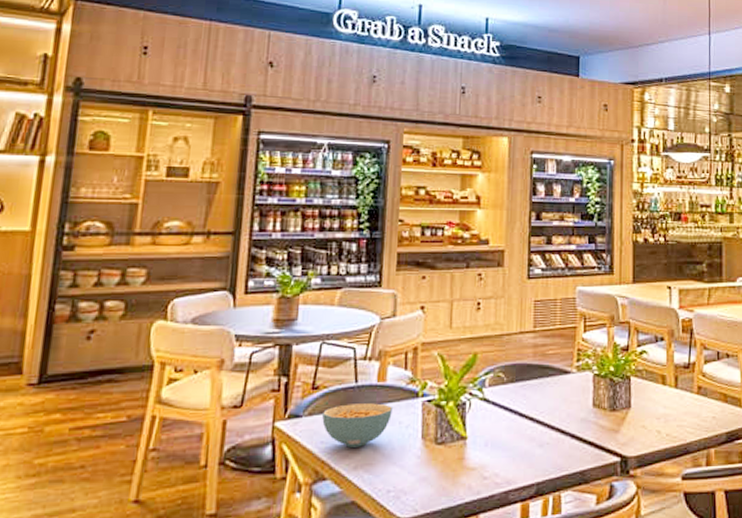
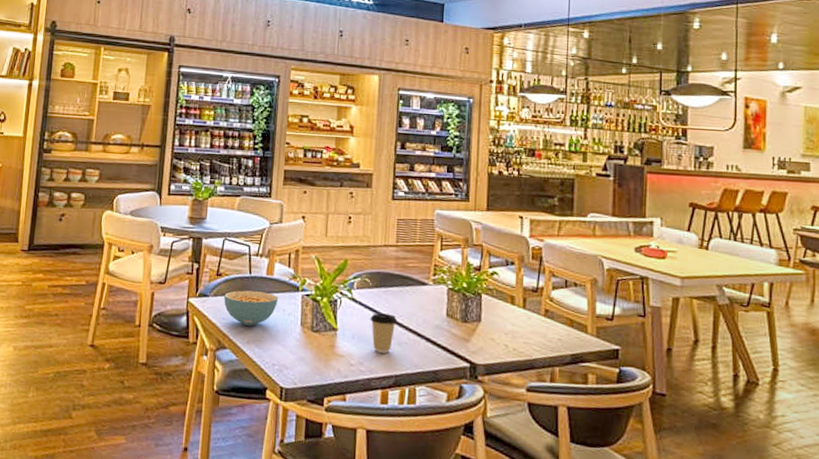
coffee cup: none [505,412,538,459] -> present [370,313,398,354]

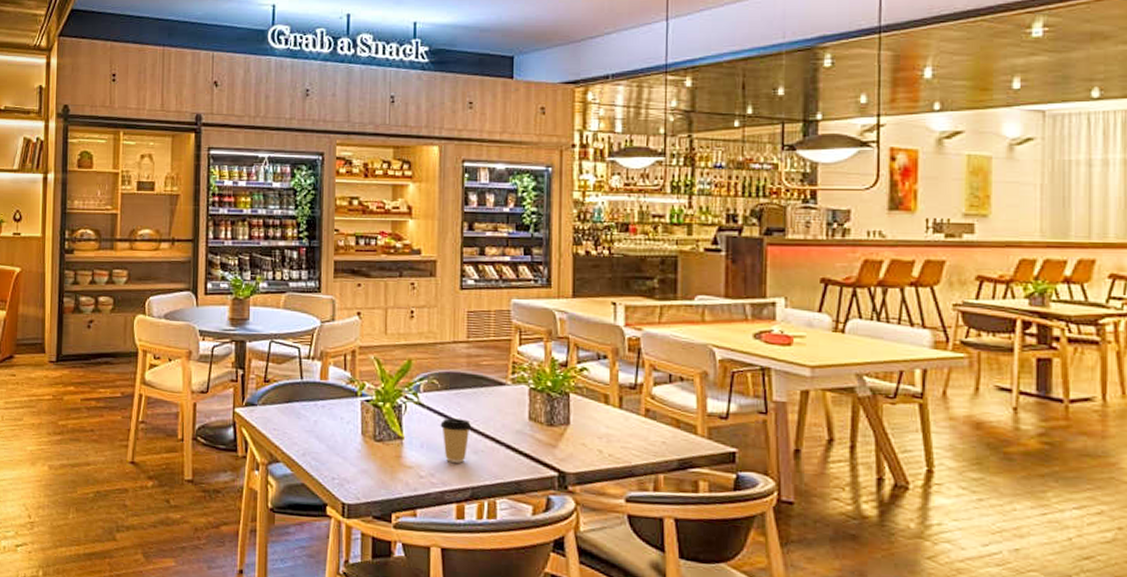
cereal bowl: present [224,290,279,326] -> none [274,397,335,437]

